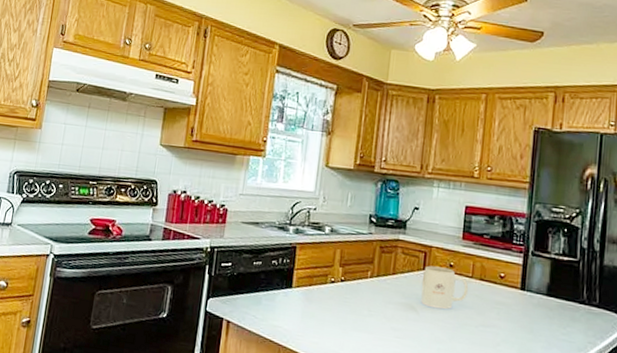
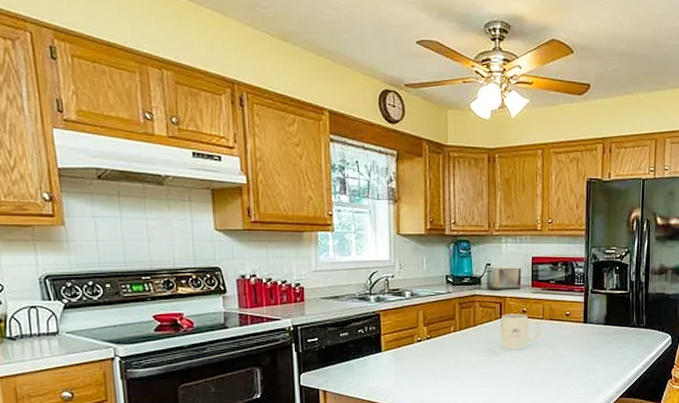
toaster: none [411,210,453,241] -> present [486,266,522,291]

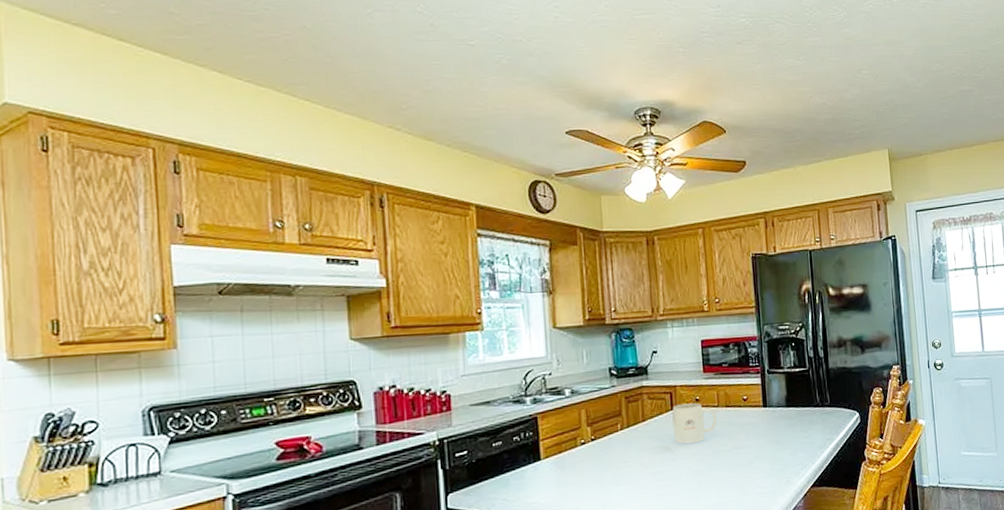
toaster: present [486,266,522,291] -> none [652,351,692,380]

